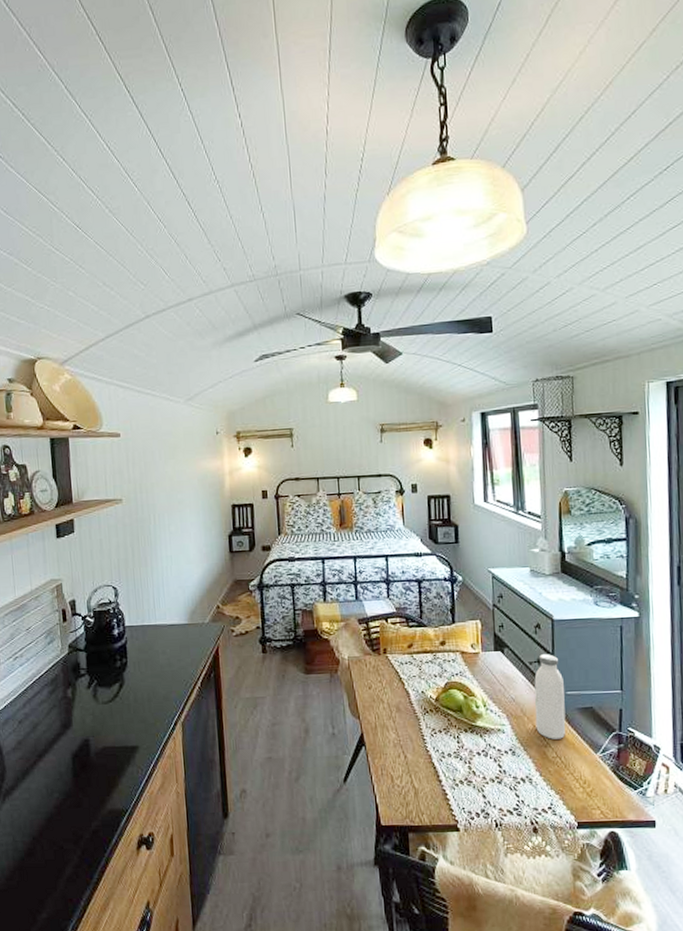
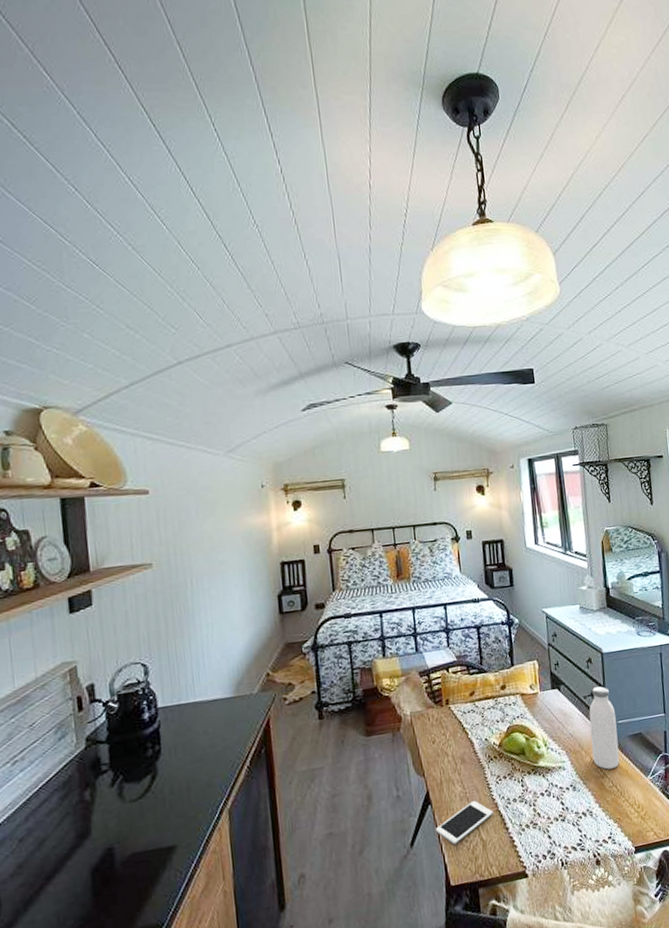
cell phone: none [368,749,426,788] -> present [435,800,493,845]

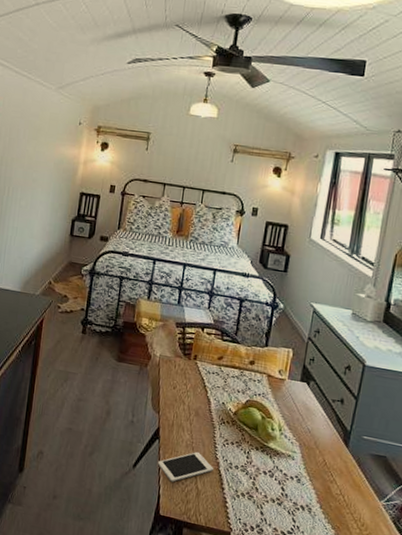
water bottle: present [589,686,620,770] -> none [325,395,363,479]

